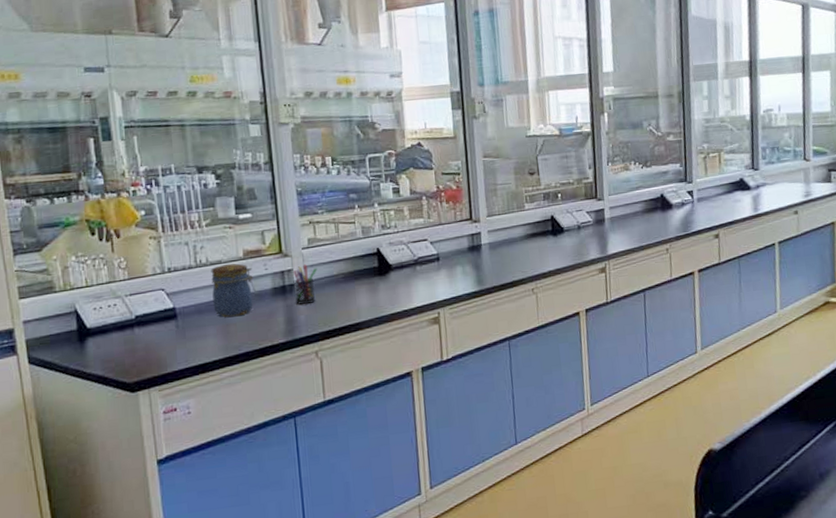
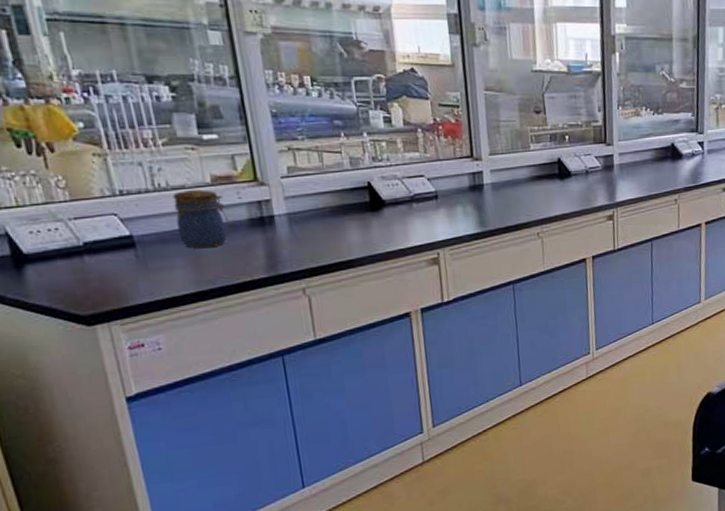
pen holder: present [293,264,317,305] -> none [272,195,301,239]

